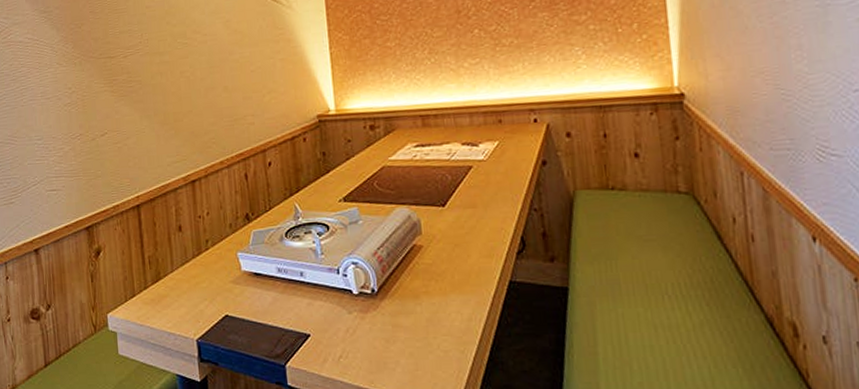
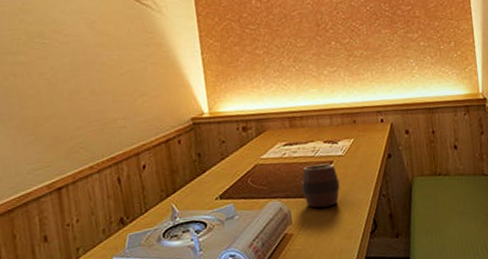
cup: none [433,169,480,219] -> present [301,163,340,208]

